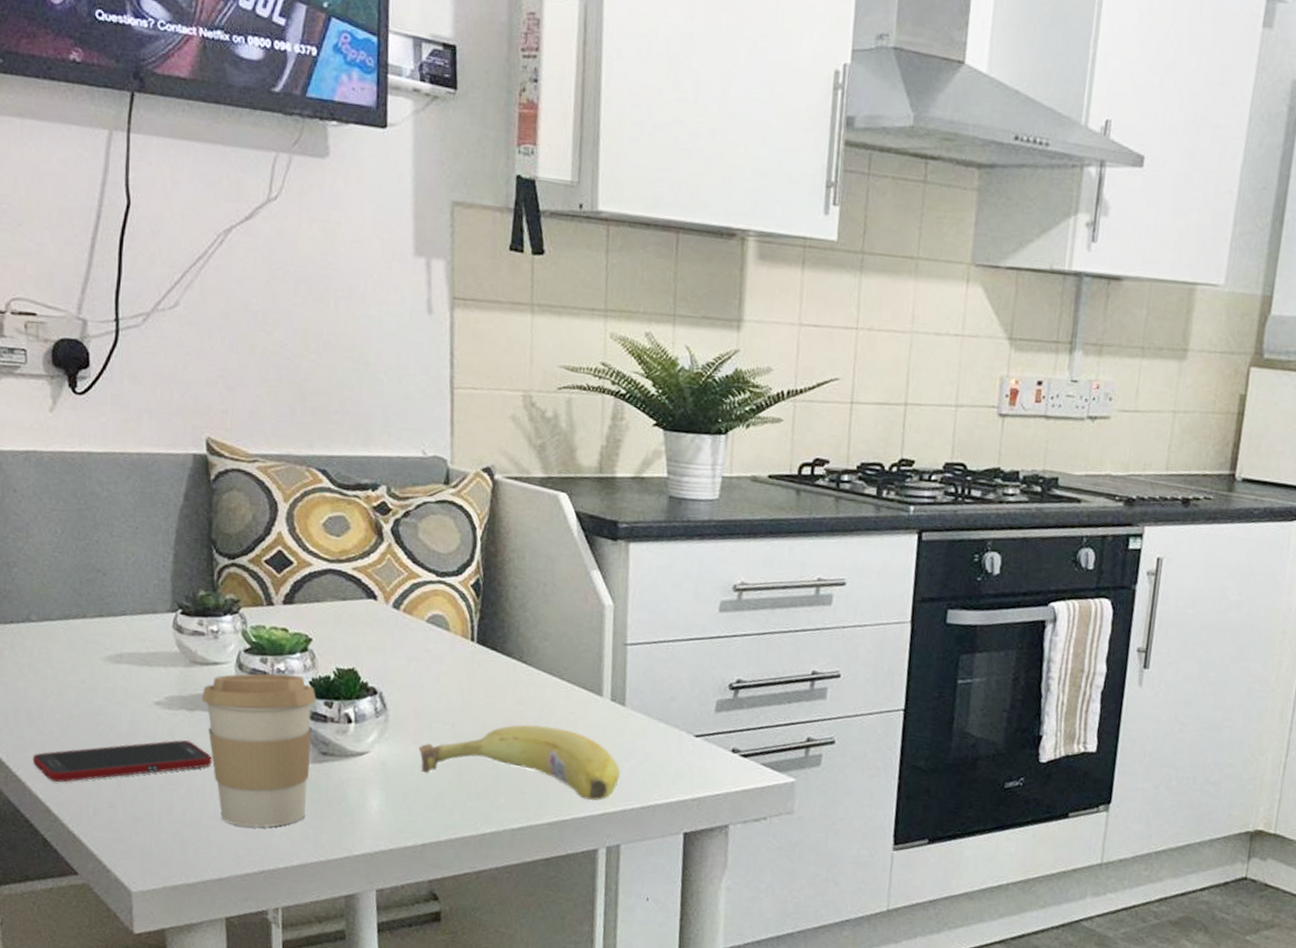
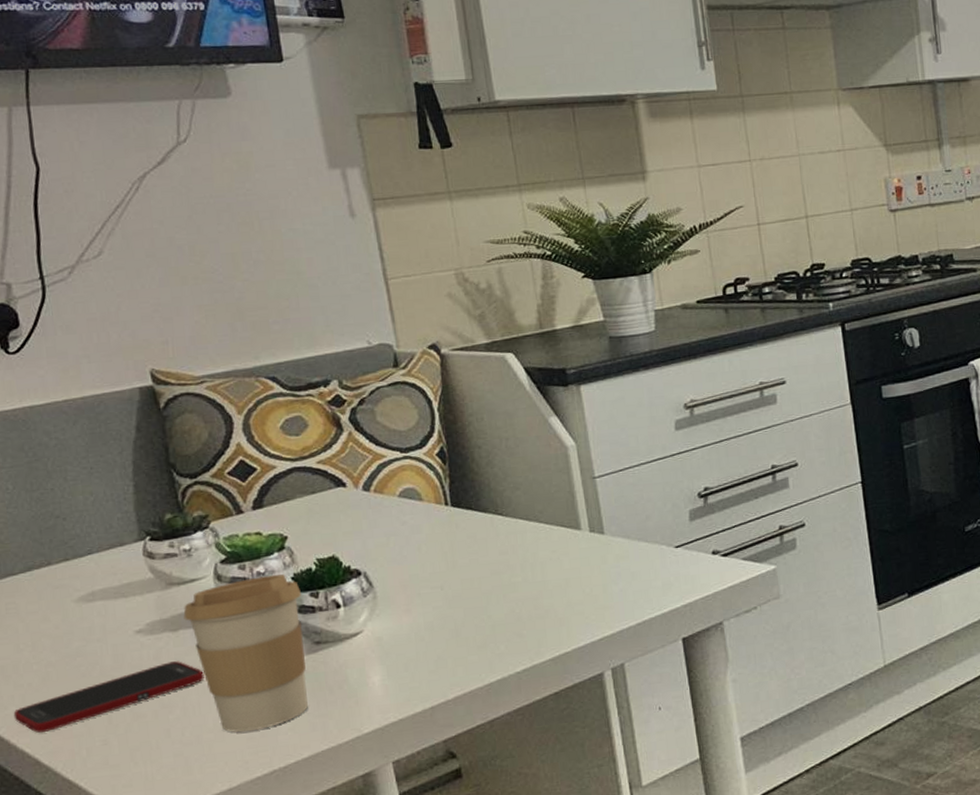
fruit: present [418,724,620,801] -> none [411,568,611,639]

